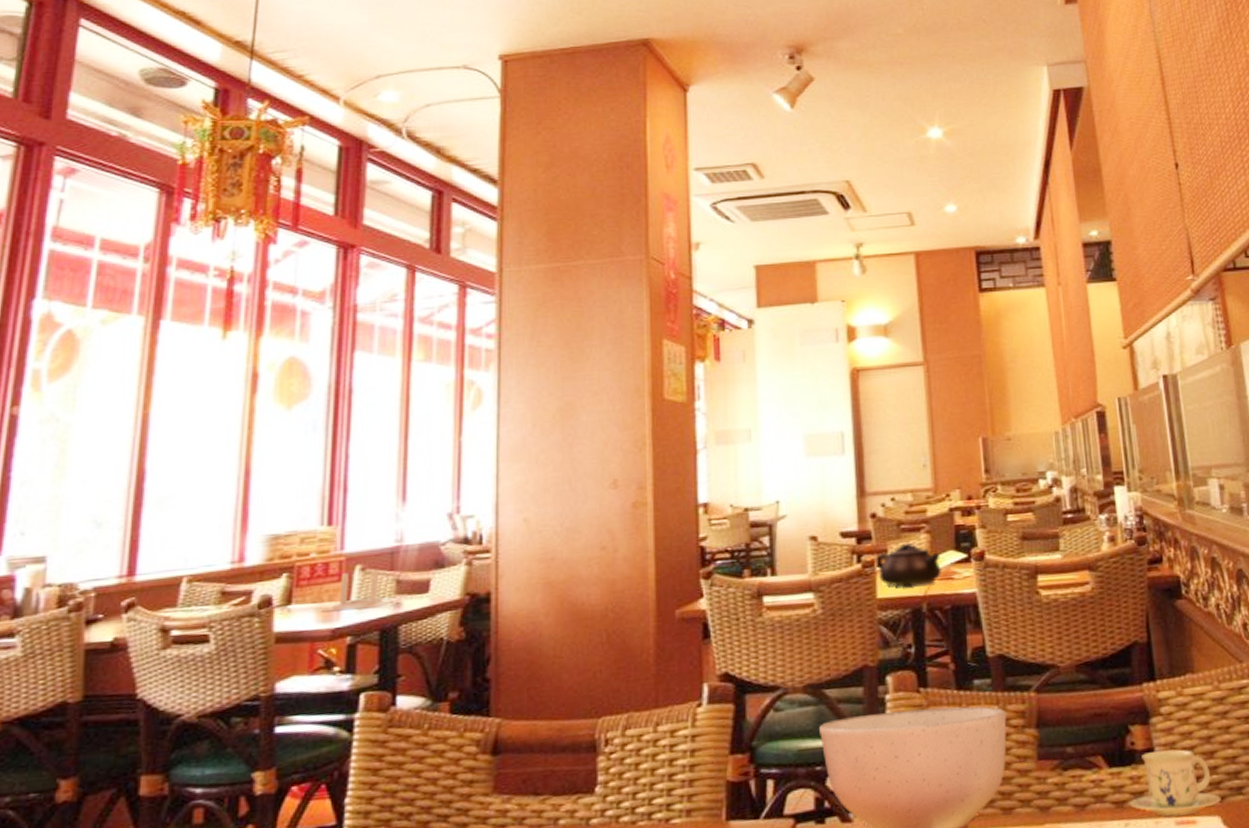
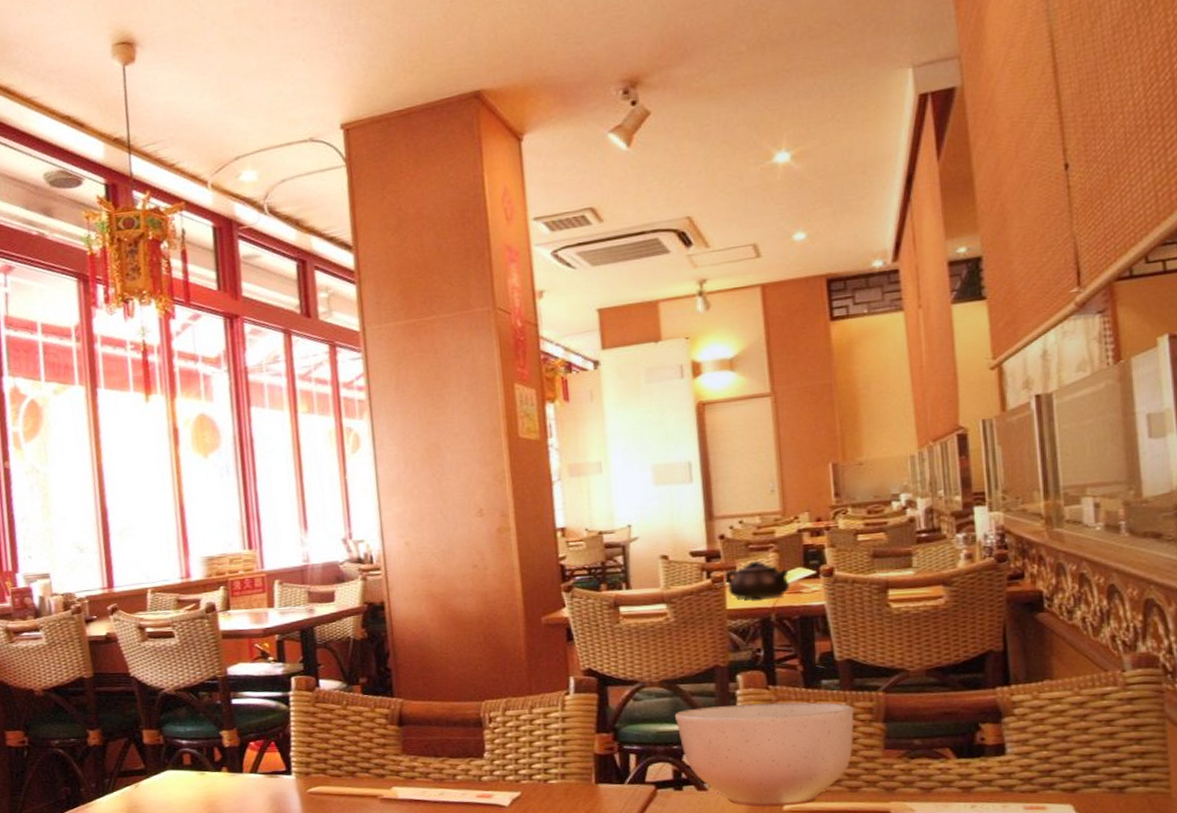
napkin holder: present [322,571,393,613] -> none [253,584,308,616]
cup and saucer: present [1129,749,1222,817] -> none [976,746,1075,802]

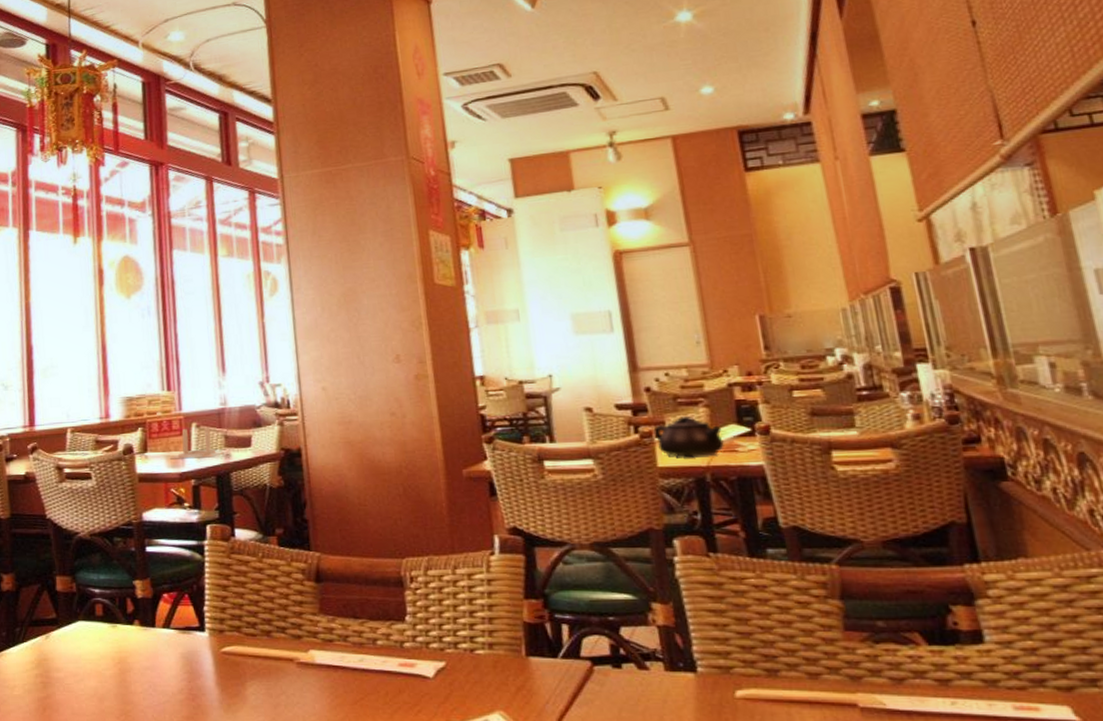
napkin holder: none [253,584,308,616] -> present [170,428,224,460]
bowl: present [675,702,854,807] -> none [609,572,809,692]

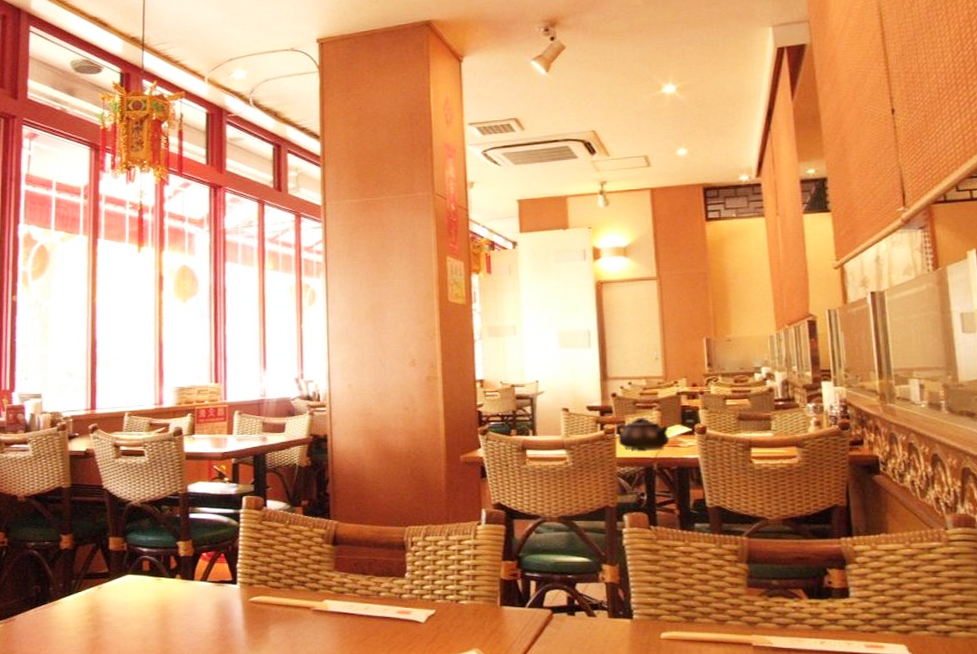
napkin holder: present [170,428,224,460] -> none [214,415,261,441]

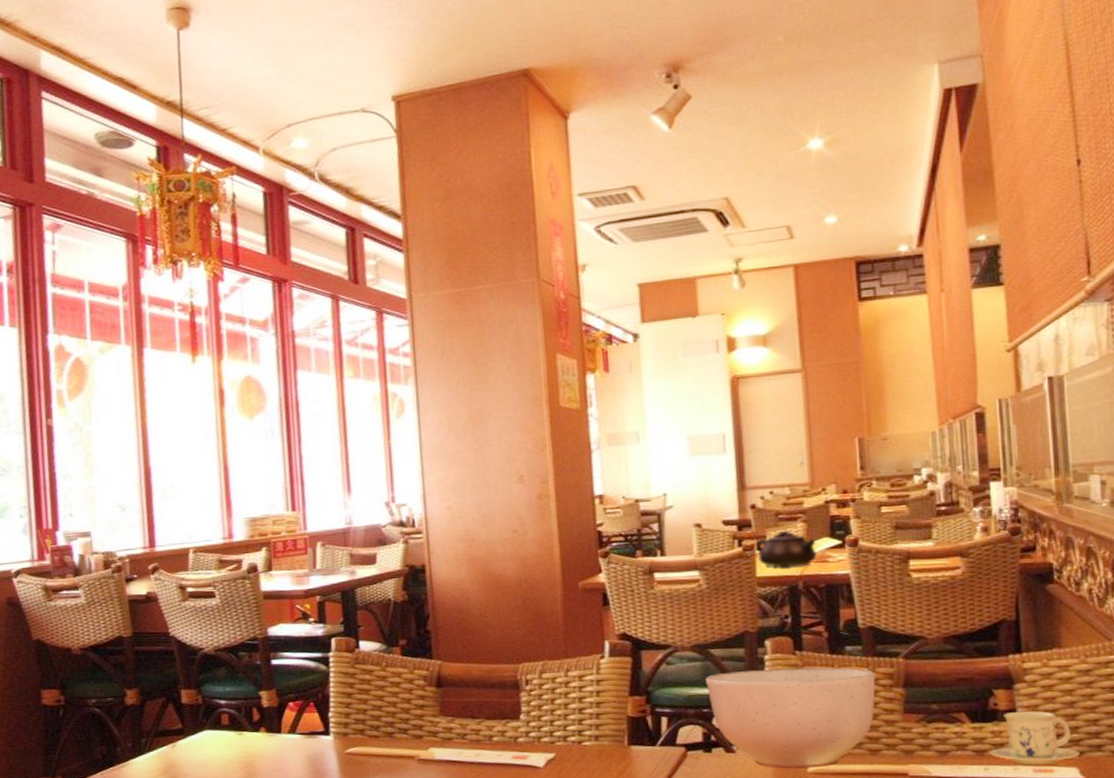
napkin holder: none [214,415,261,441] -> present [295,546,349,577]
bowl: none [570,542,722,634] -> present [706,667,876,769]
cup and saucer: none [825,591,908,641] -> present [989,711,1080,765]

